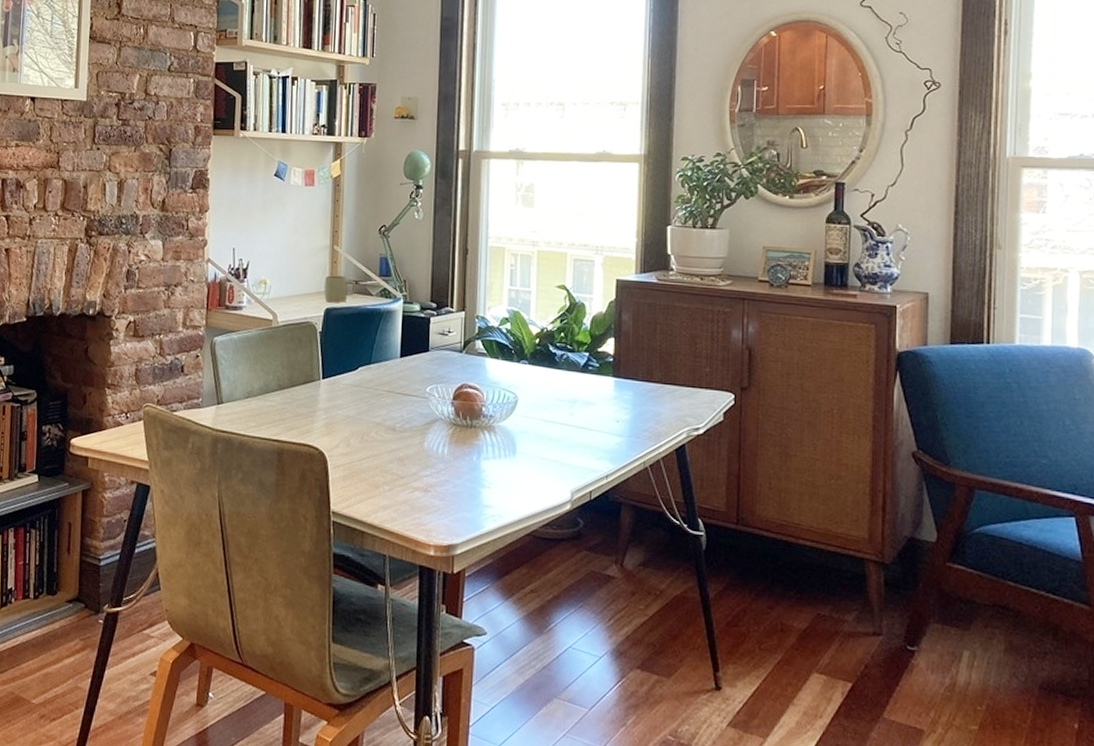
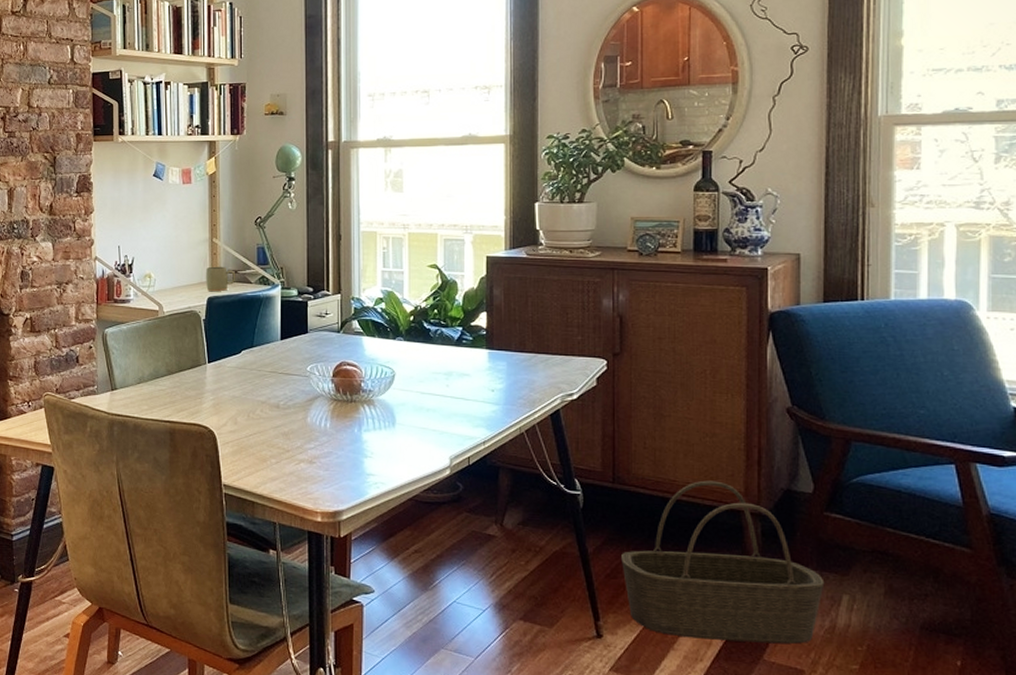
basket: none [743,525,946,702] -> present [621,480,825,644]

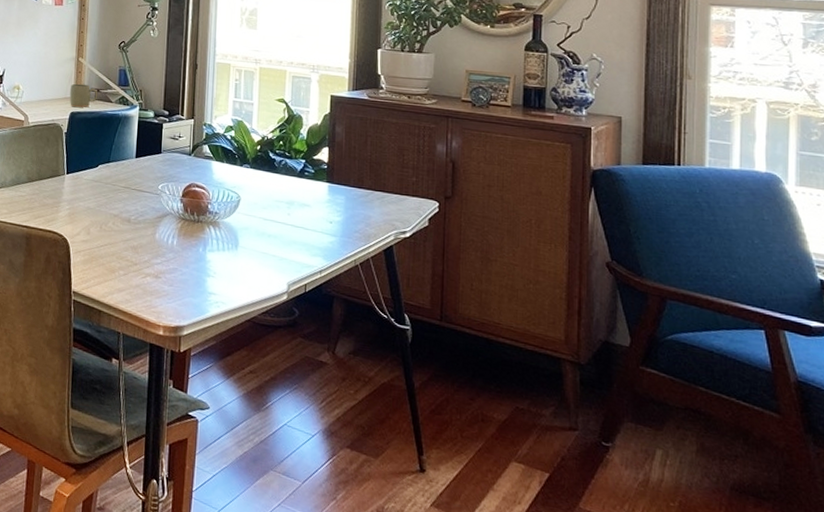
basket: present [621,480,825,644] -> none [446,326,639,495]

